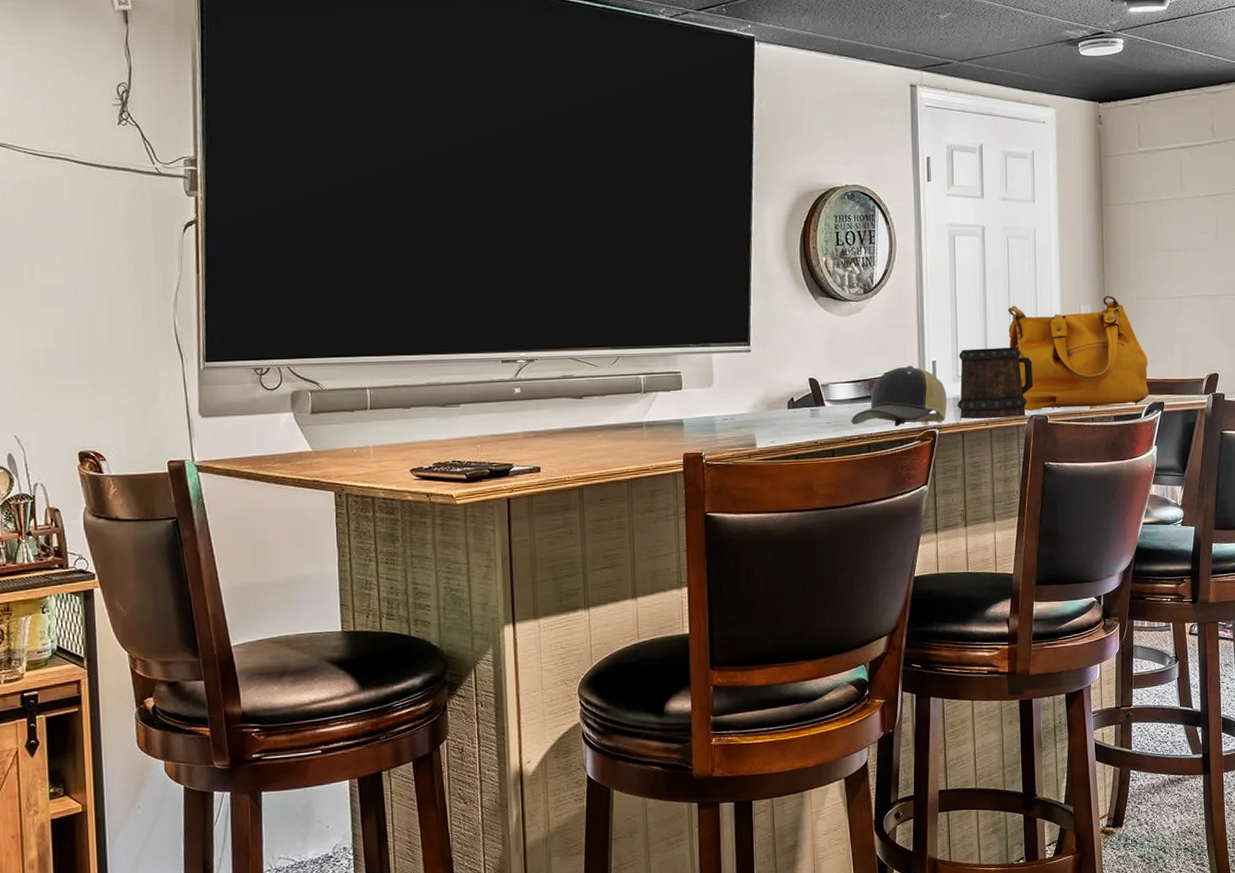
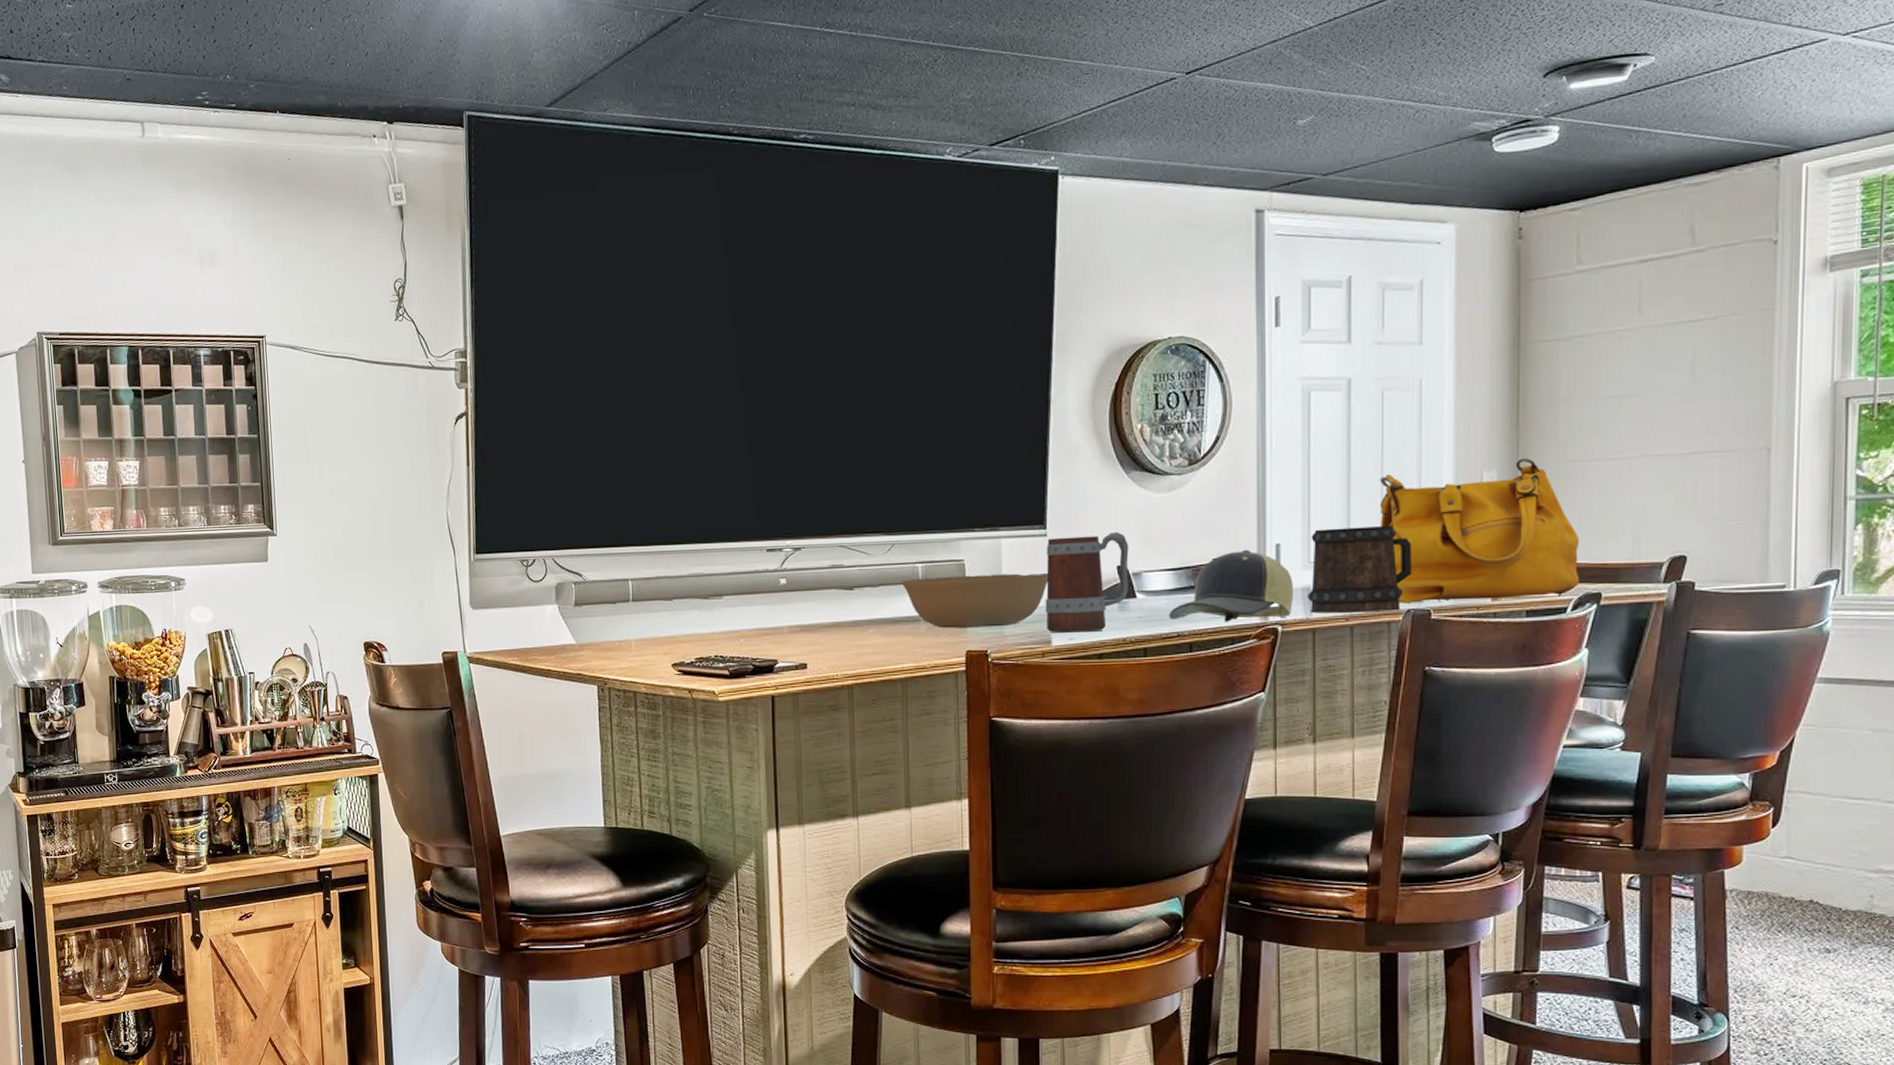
bowl: none [627,384,753,433] -> present [902,573,1049,628]
beer mug: none [750,349,818,437] -> present [1045,532,1129,633]

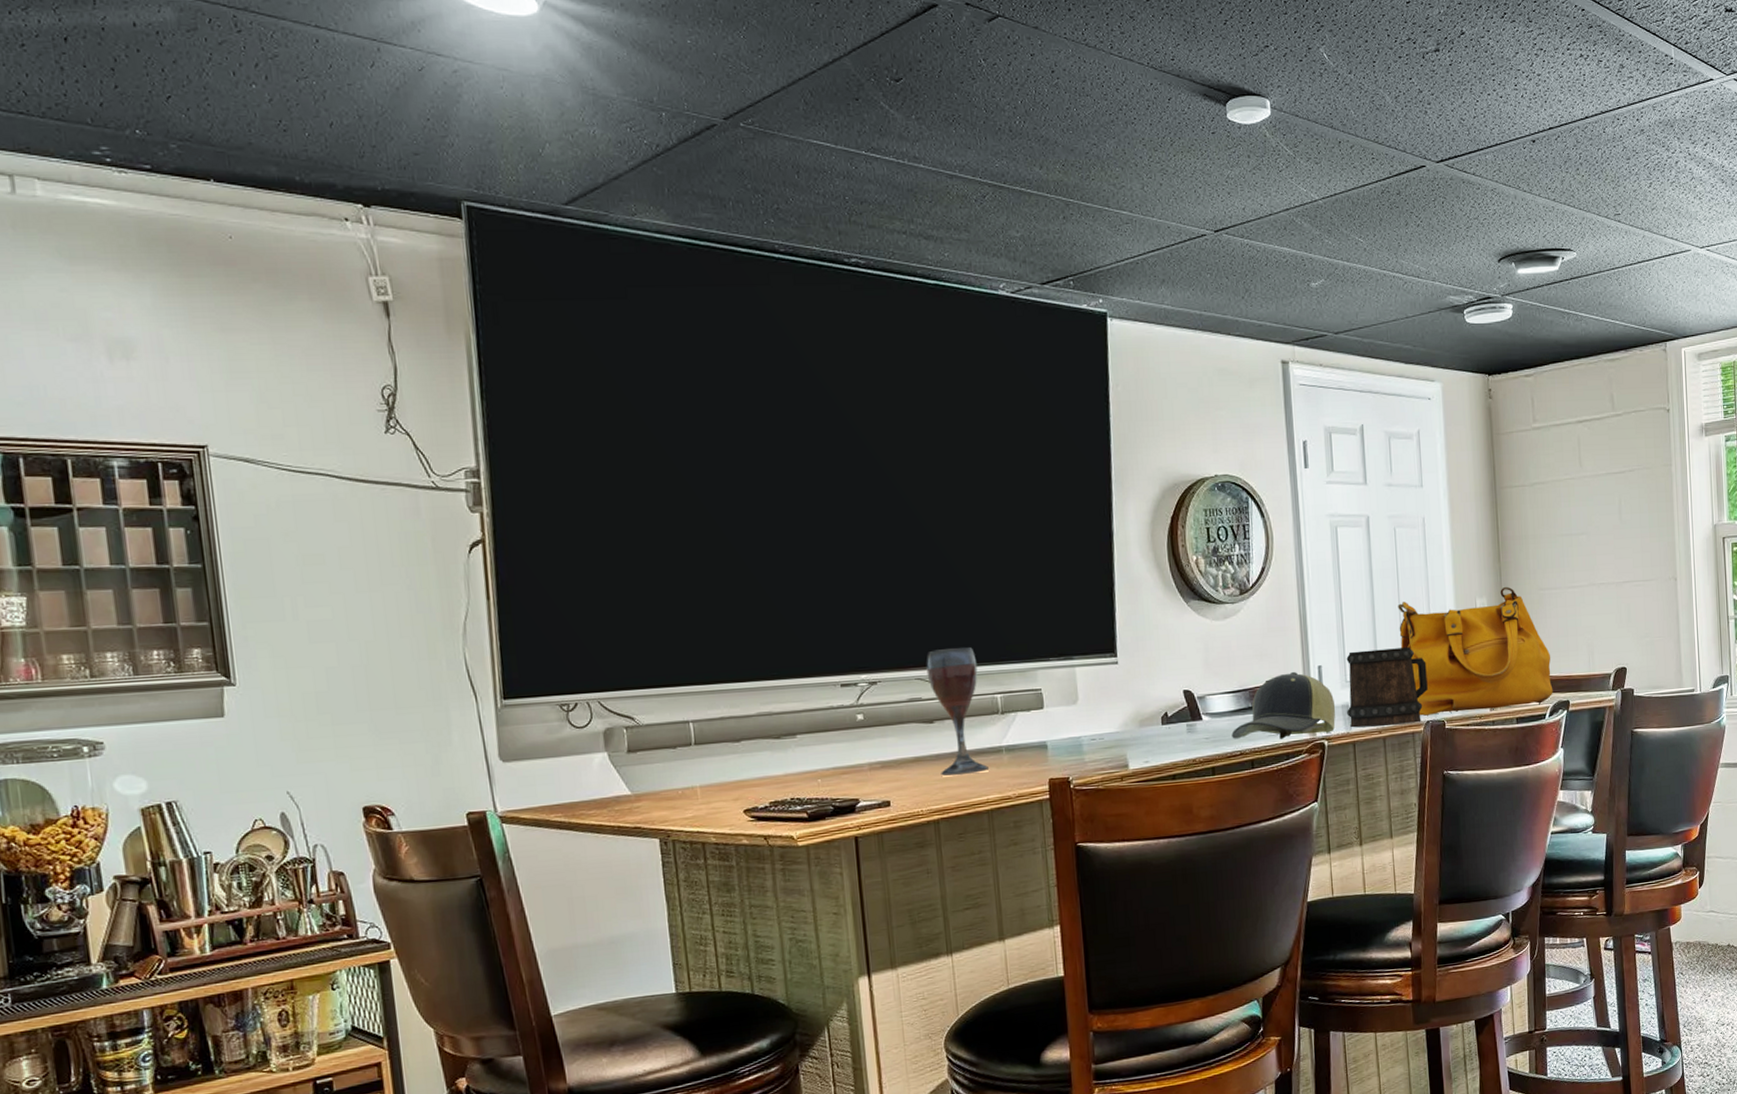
cup: none [849,515,906,643] -> present [925,646,990,777]
bowl: present [902,573,1049,628] -> none [982,700,1122,758]
beer mug: present [1045,532,1129,633] -> none [1118,658,1195,757]

